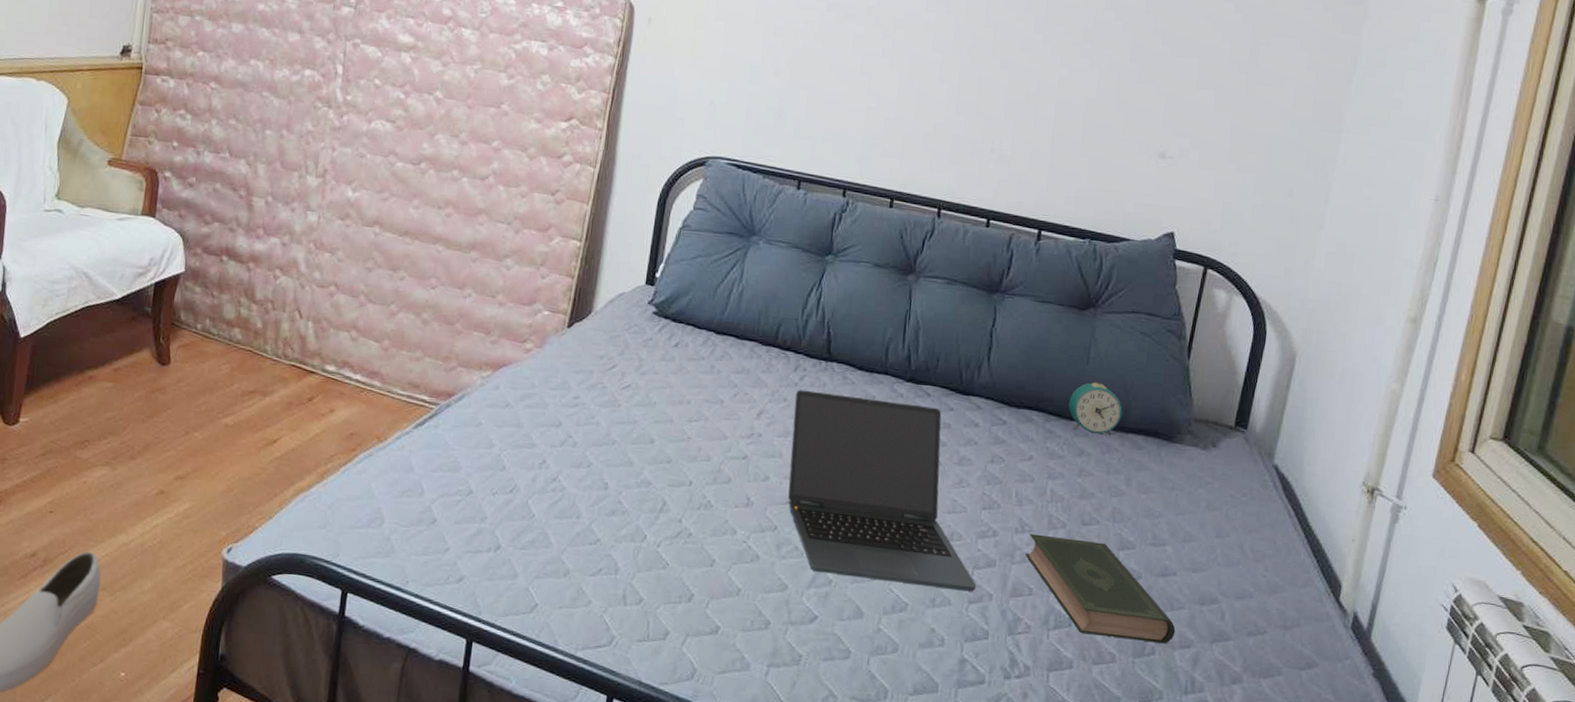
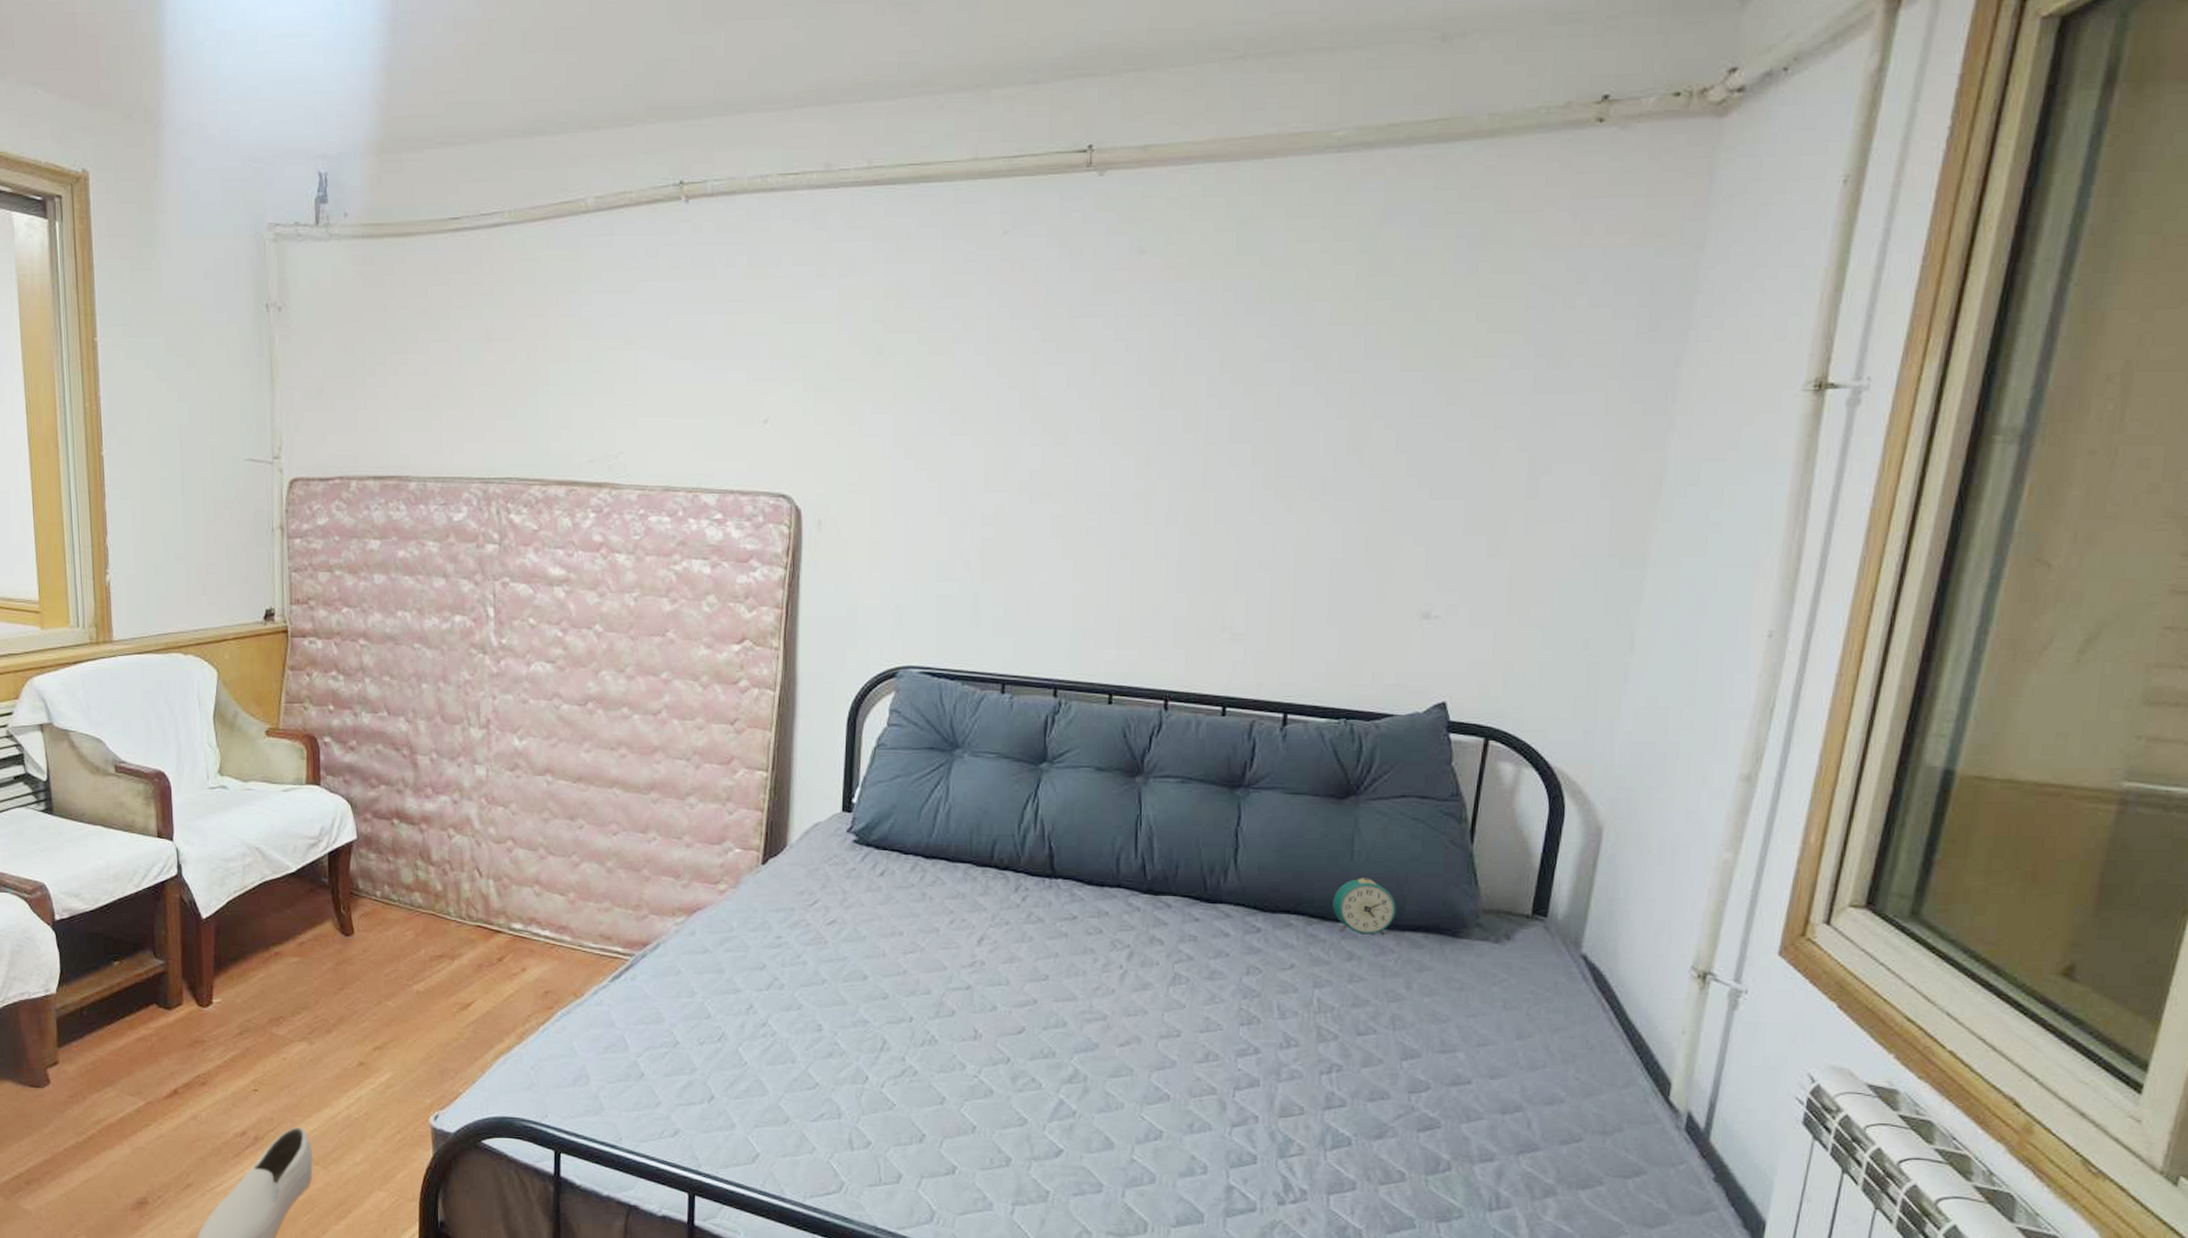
laptop: present [788,389,977,592] -> none [1018,911,1239,1115]
book: present [1025,533,1176,644] -> none [1293,1048,1474,1159]

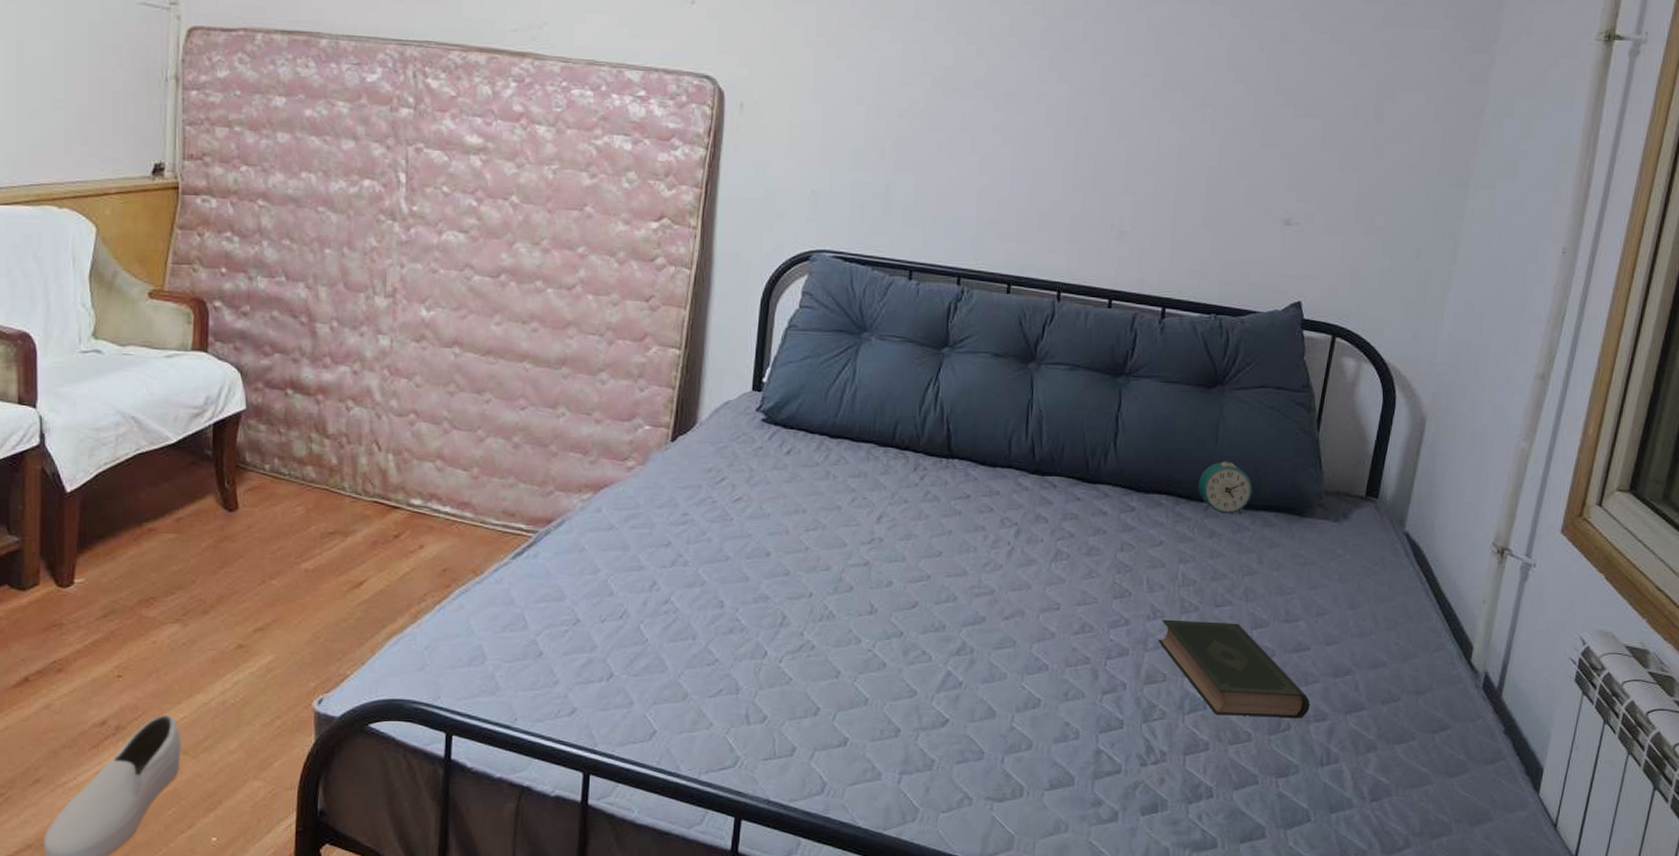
book: none [1293,1048,1474,1159] -> present [1158,619,1310,719]

